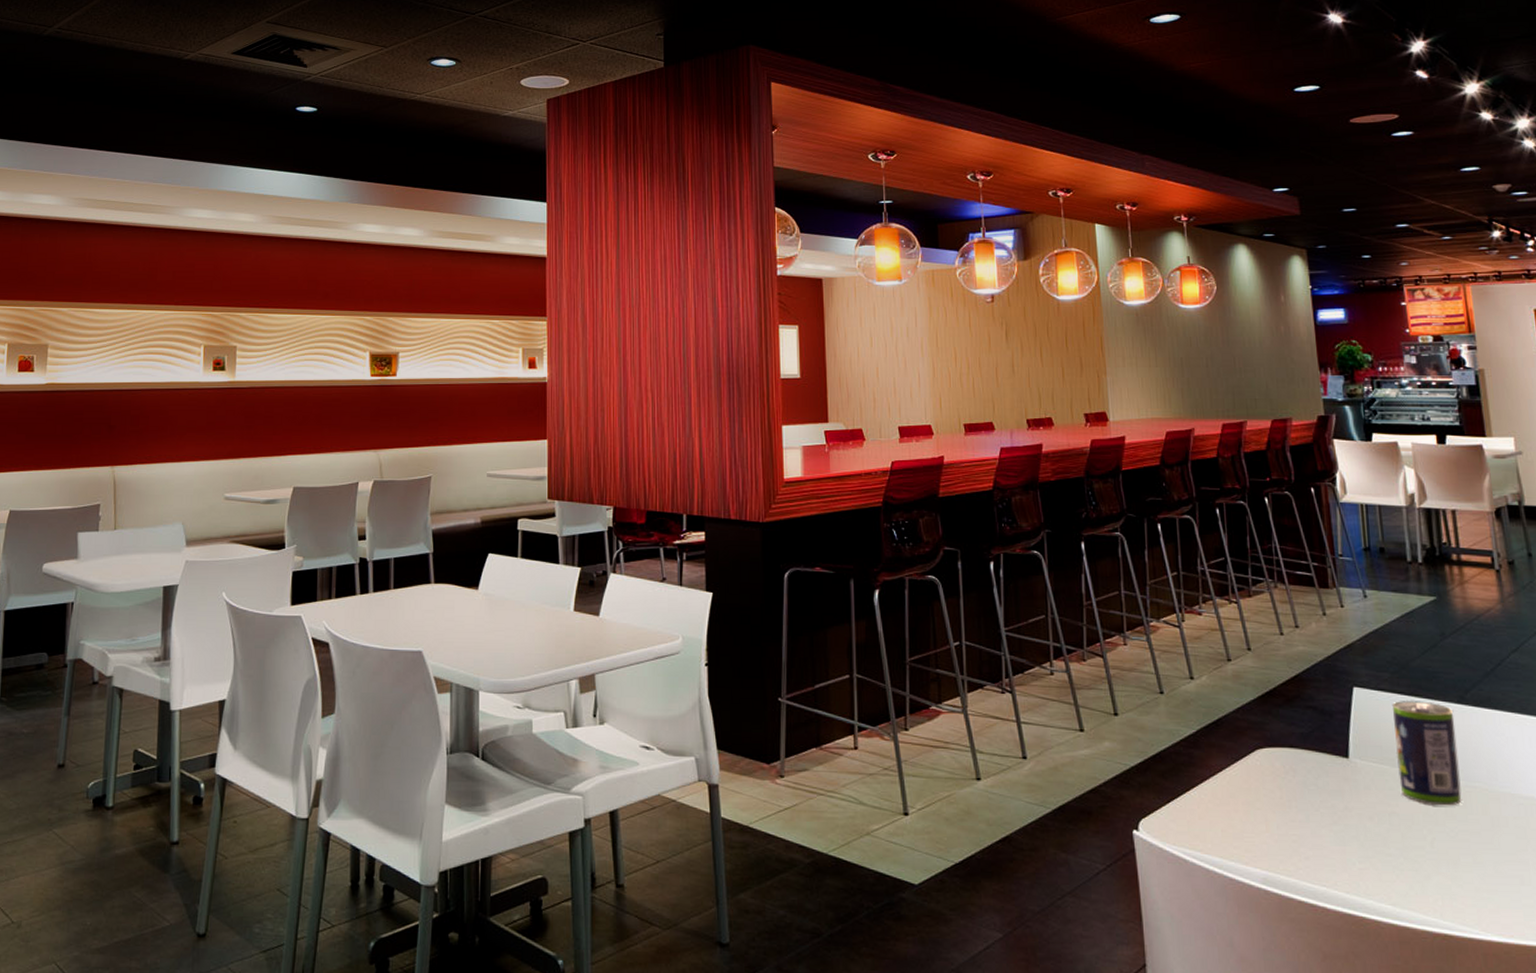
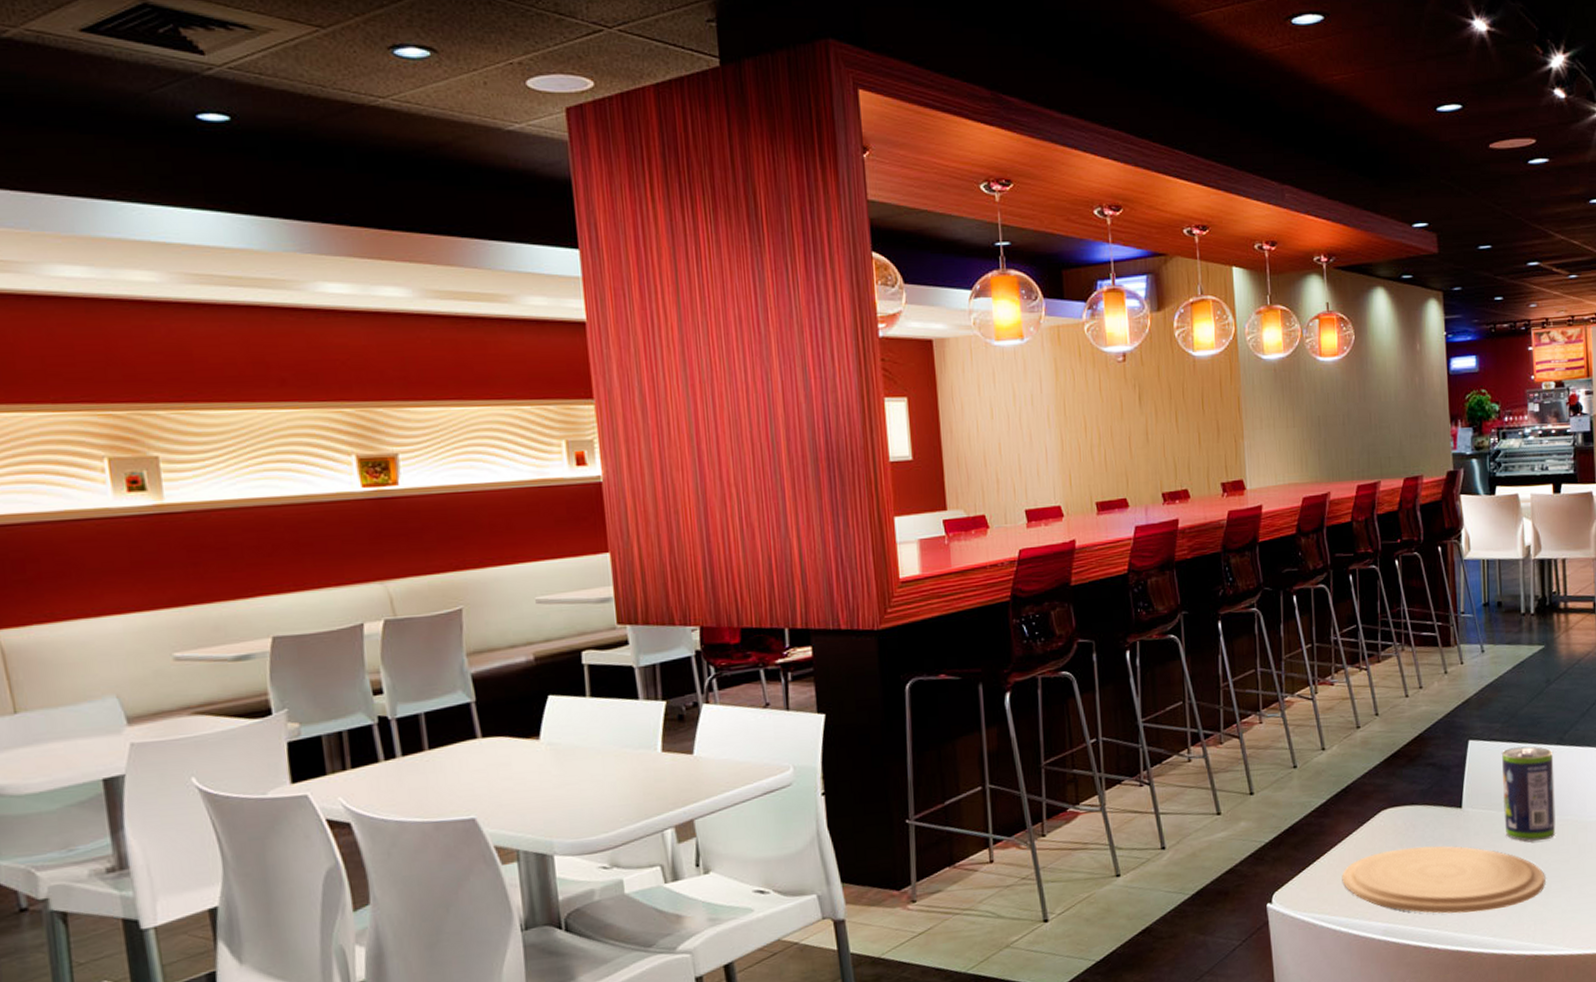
plate: none [1214,792,1453,875] -> present [1342,845,1546,914]

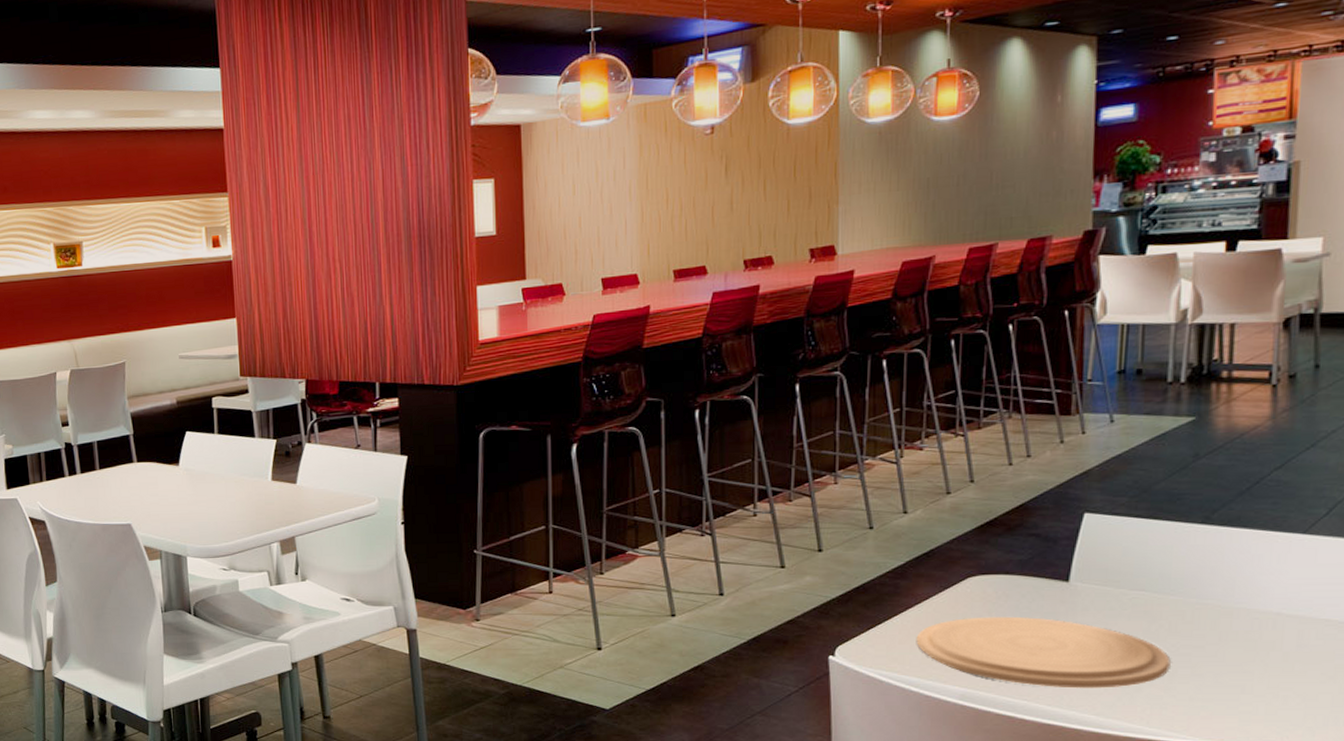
beverage can: present [1501,746,1556,842] -> none [1122,523,1196,623]

